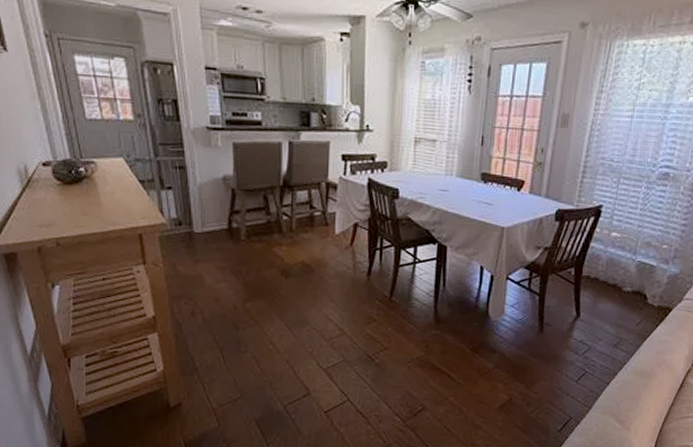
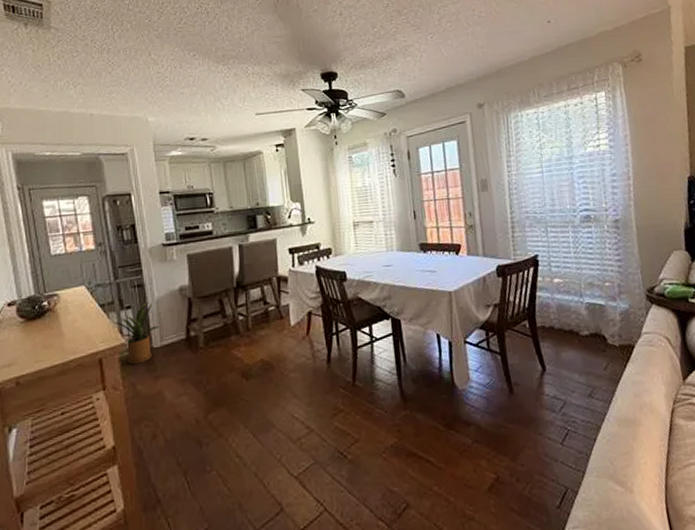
house plant: none [154,185,201,246] -> present [113,301,159,365]

